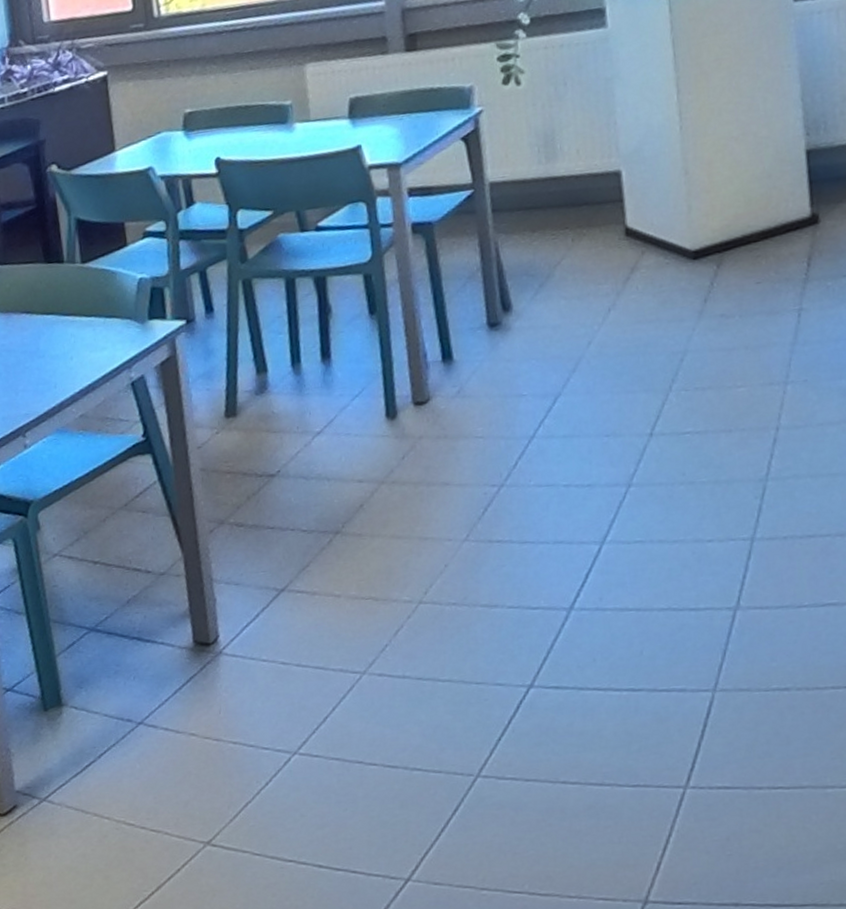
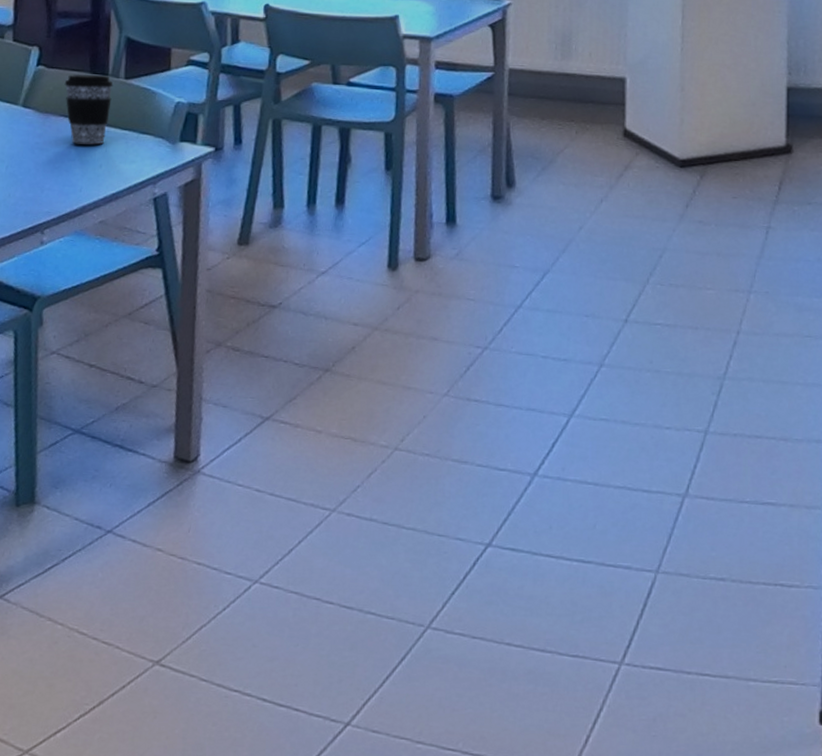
coffee cup: none [20,263,72,340] -> present [64,75,113,145]

